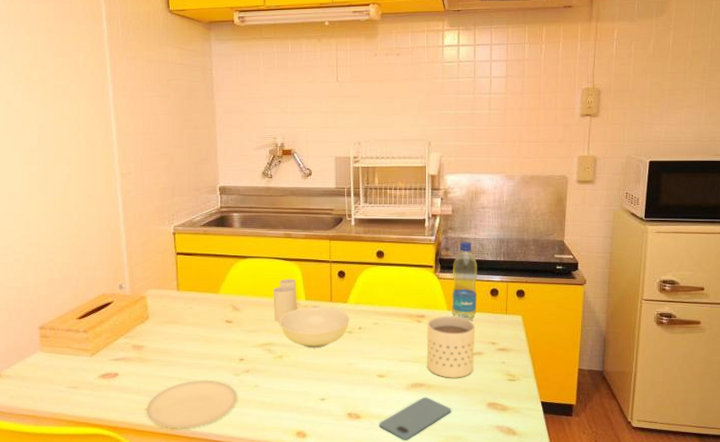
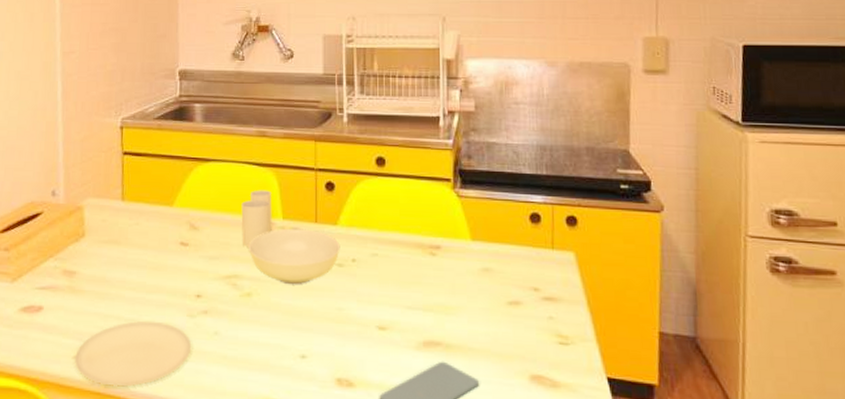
mug: present [426,315,476,379] -> none [443,247,511,338]
bottle: present [451,241,477,321] -> none [476,147,511,257]

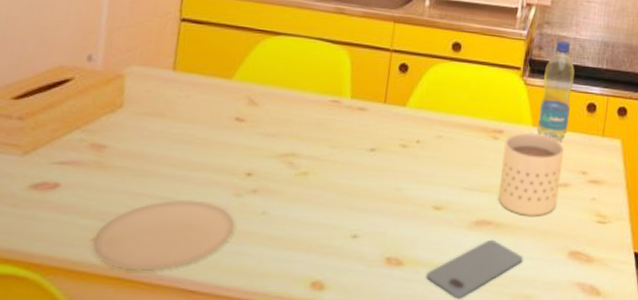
cup: present [241,190,272,247] -> none [304,67,342,126]
bowl: present [248,228,340,284] -> none [310,108,407,164]
mug: none [443,247,511,338] -> present [499,132,565,217]
bottle: none [476,147,511,257] -> present [537,40,575,142]

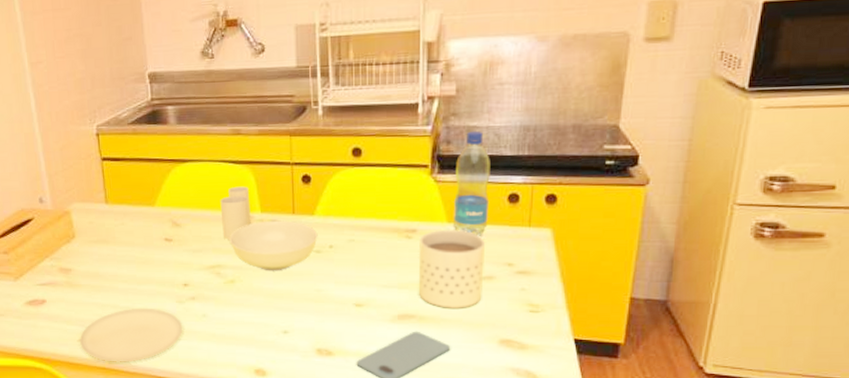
cup: none [304,67,342,126] -> present [220,186,251,240]
bowl: none [310,108,407,164] -> present [229,220,318,270]

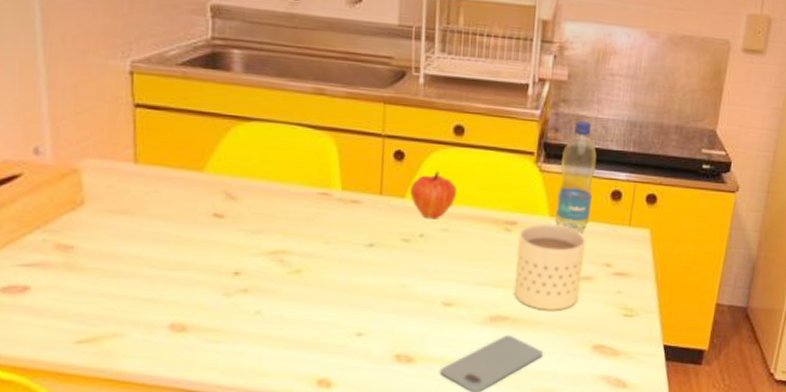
plate: present [79,307,183,363] -> none [76,300,228,373]
cup: present [220,186,251,240] -> none [291,156,329,221]
bowl: present [229,220,318,270] -> none [299,200,408,260]
fruit: none [317,190,360,232] -> present [409,171,458,219]

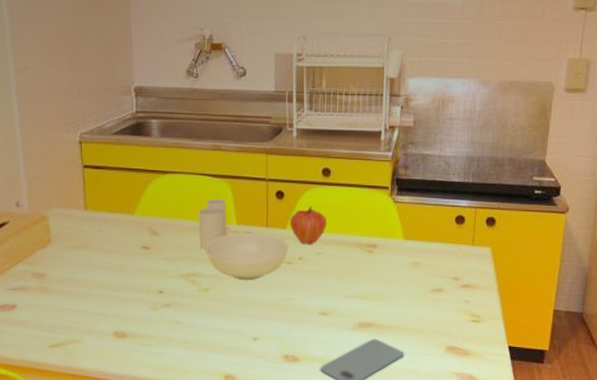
cup: none [291,156,329,221] -> present [198,198,227,249]
bowl: none [299,200,408,260] -> present [205,232,289,280]
mug: present [514,223,586,312] -> none [378,245,436,319]
bottle: present [555,120,597,233] -> none [408,158,441,253]

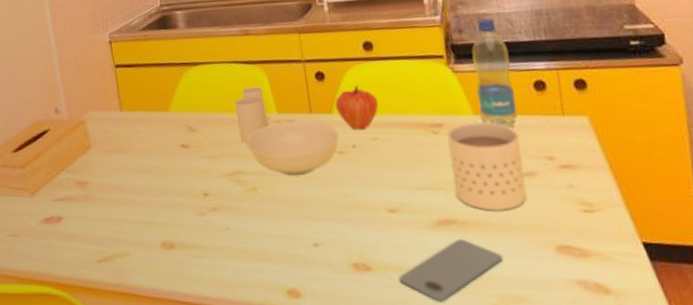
mug: none [378,245,436,319] -> present [447,122,527,212]
bottle: none [408,158,441,253] -> present [471,18,518,128]

